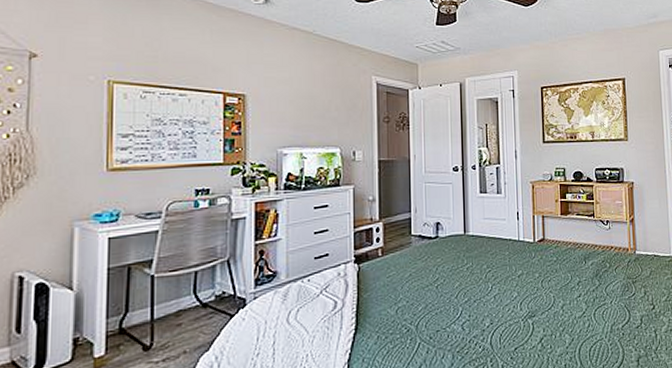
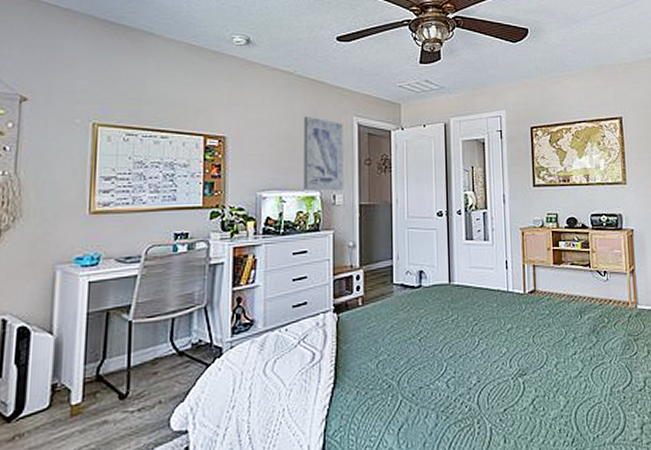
wall art: none [324,74,363,148] -> present [304,115,343,191]

